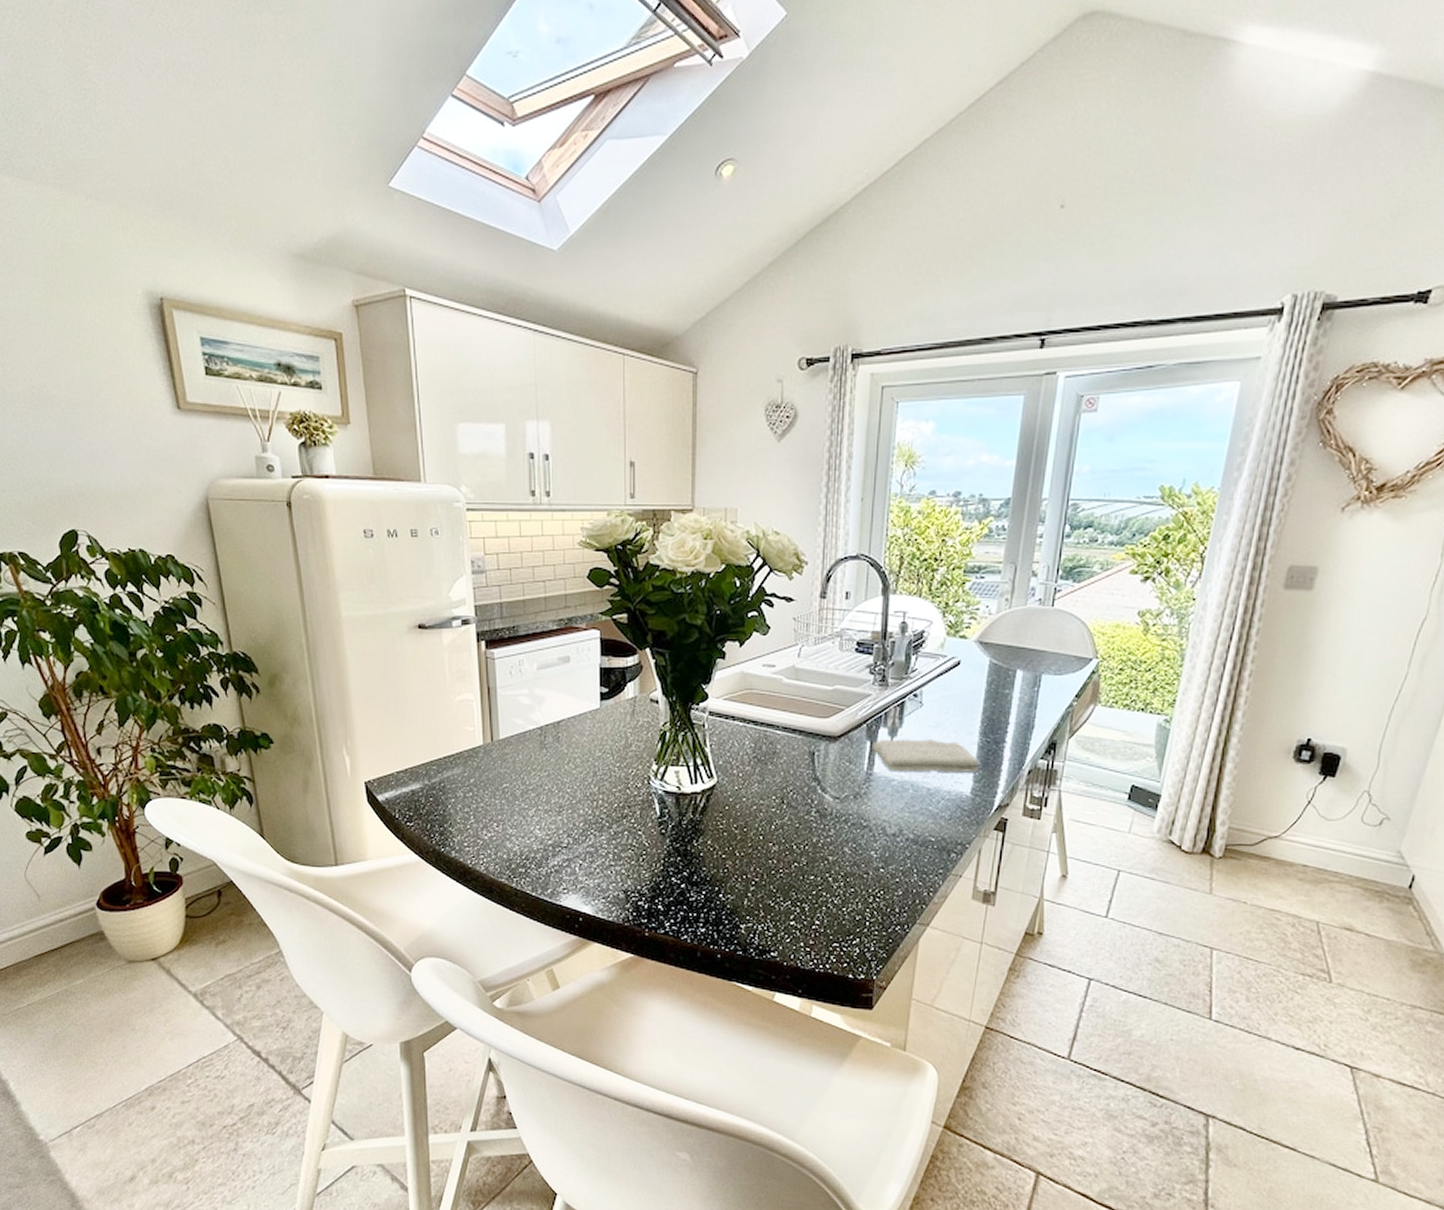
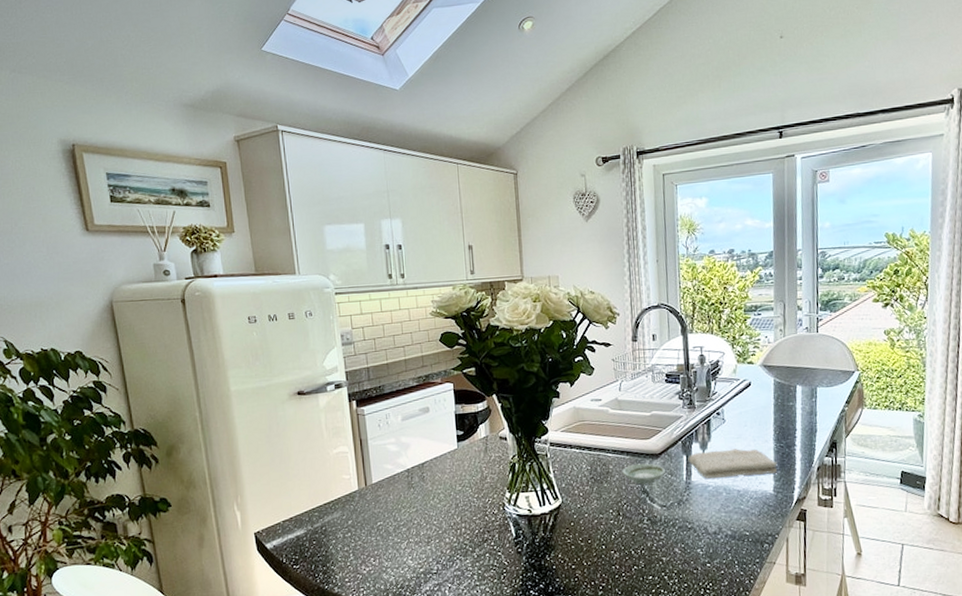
saucer: none [791,746,843,771] -> present [622,463,665,485]

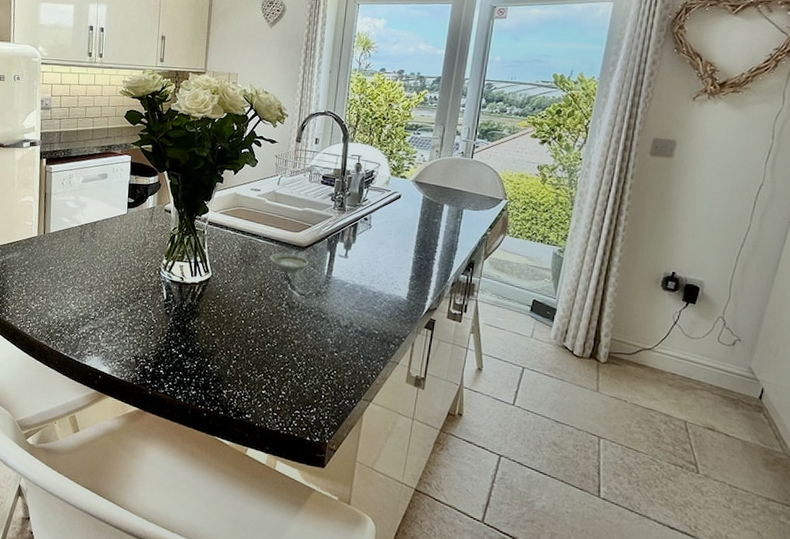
washcloth: present [688,449,777,479] -> none [331,251,415,282]

